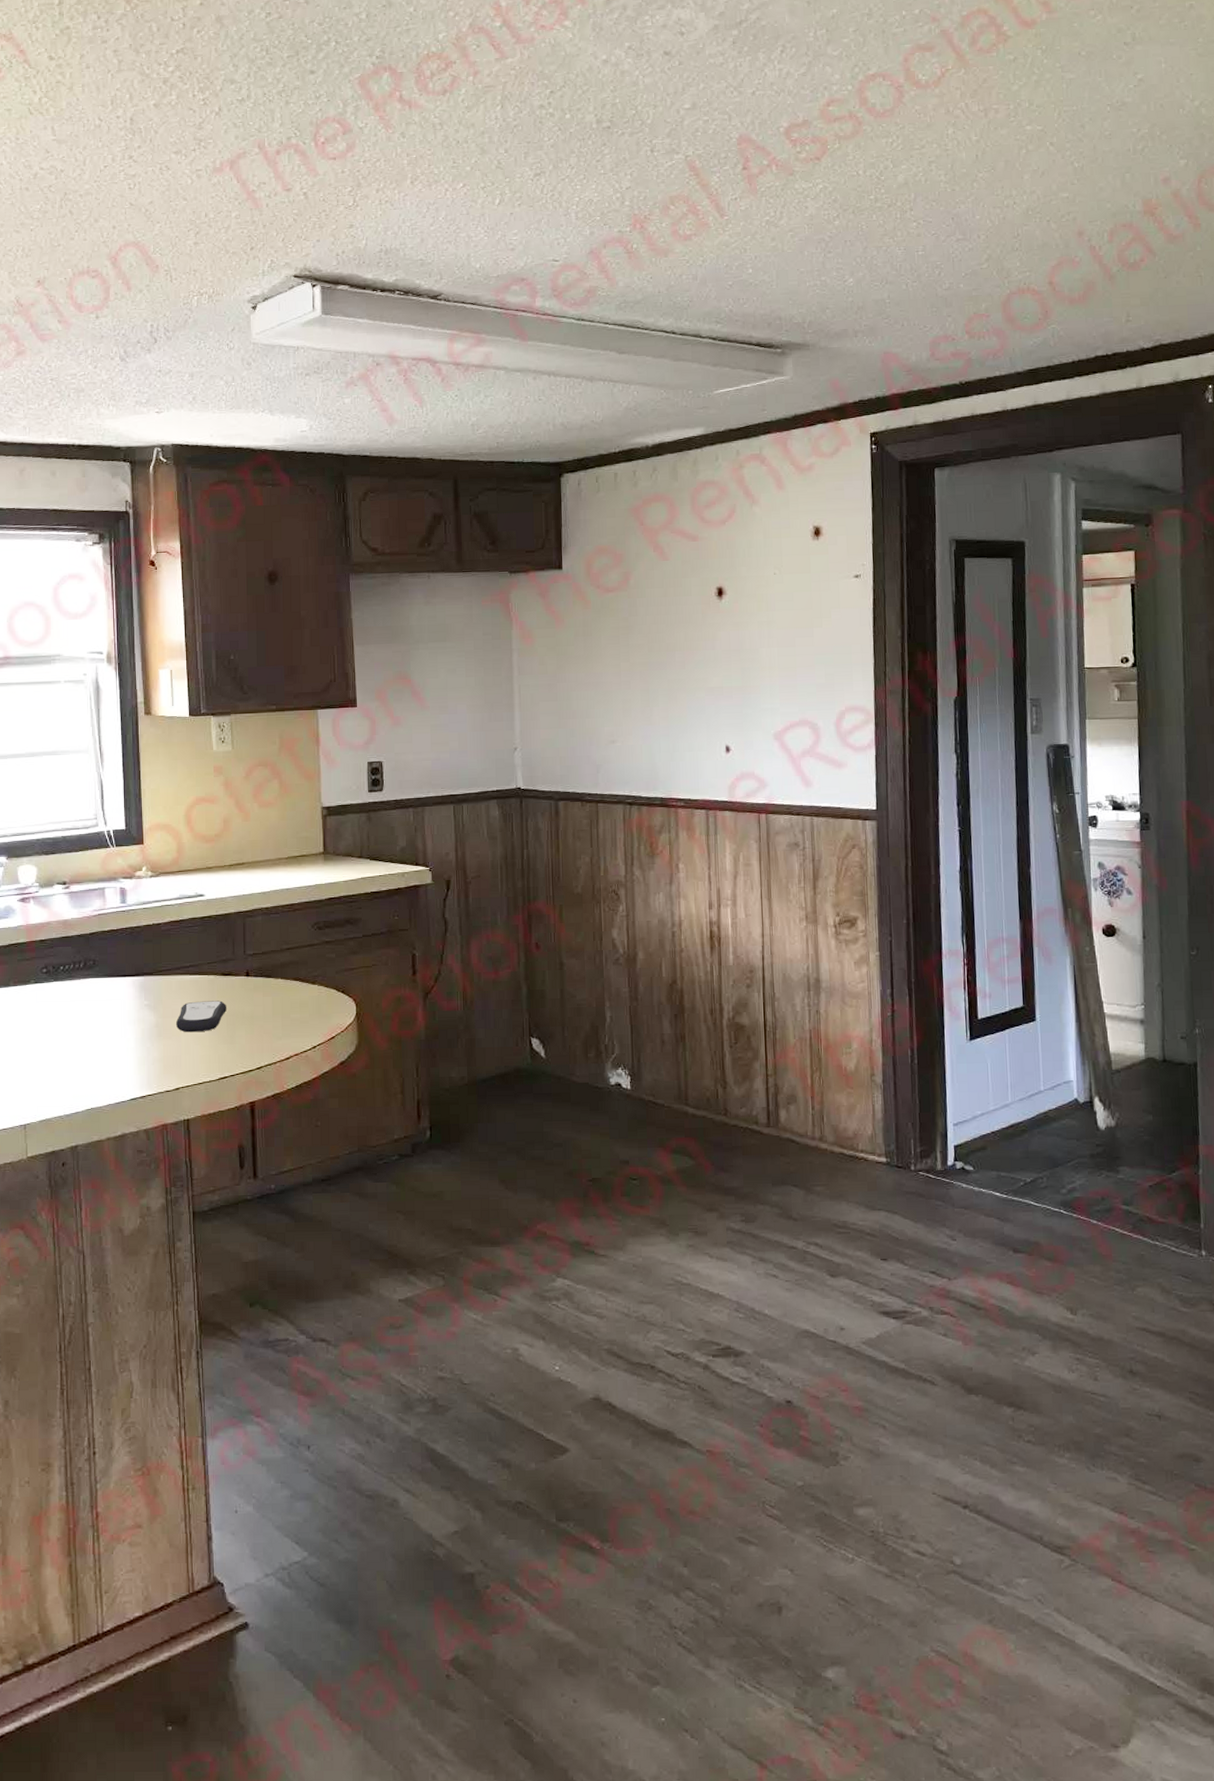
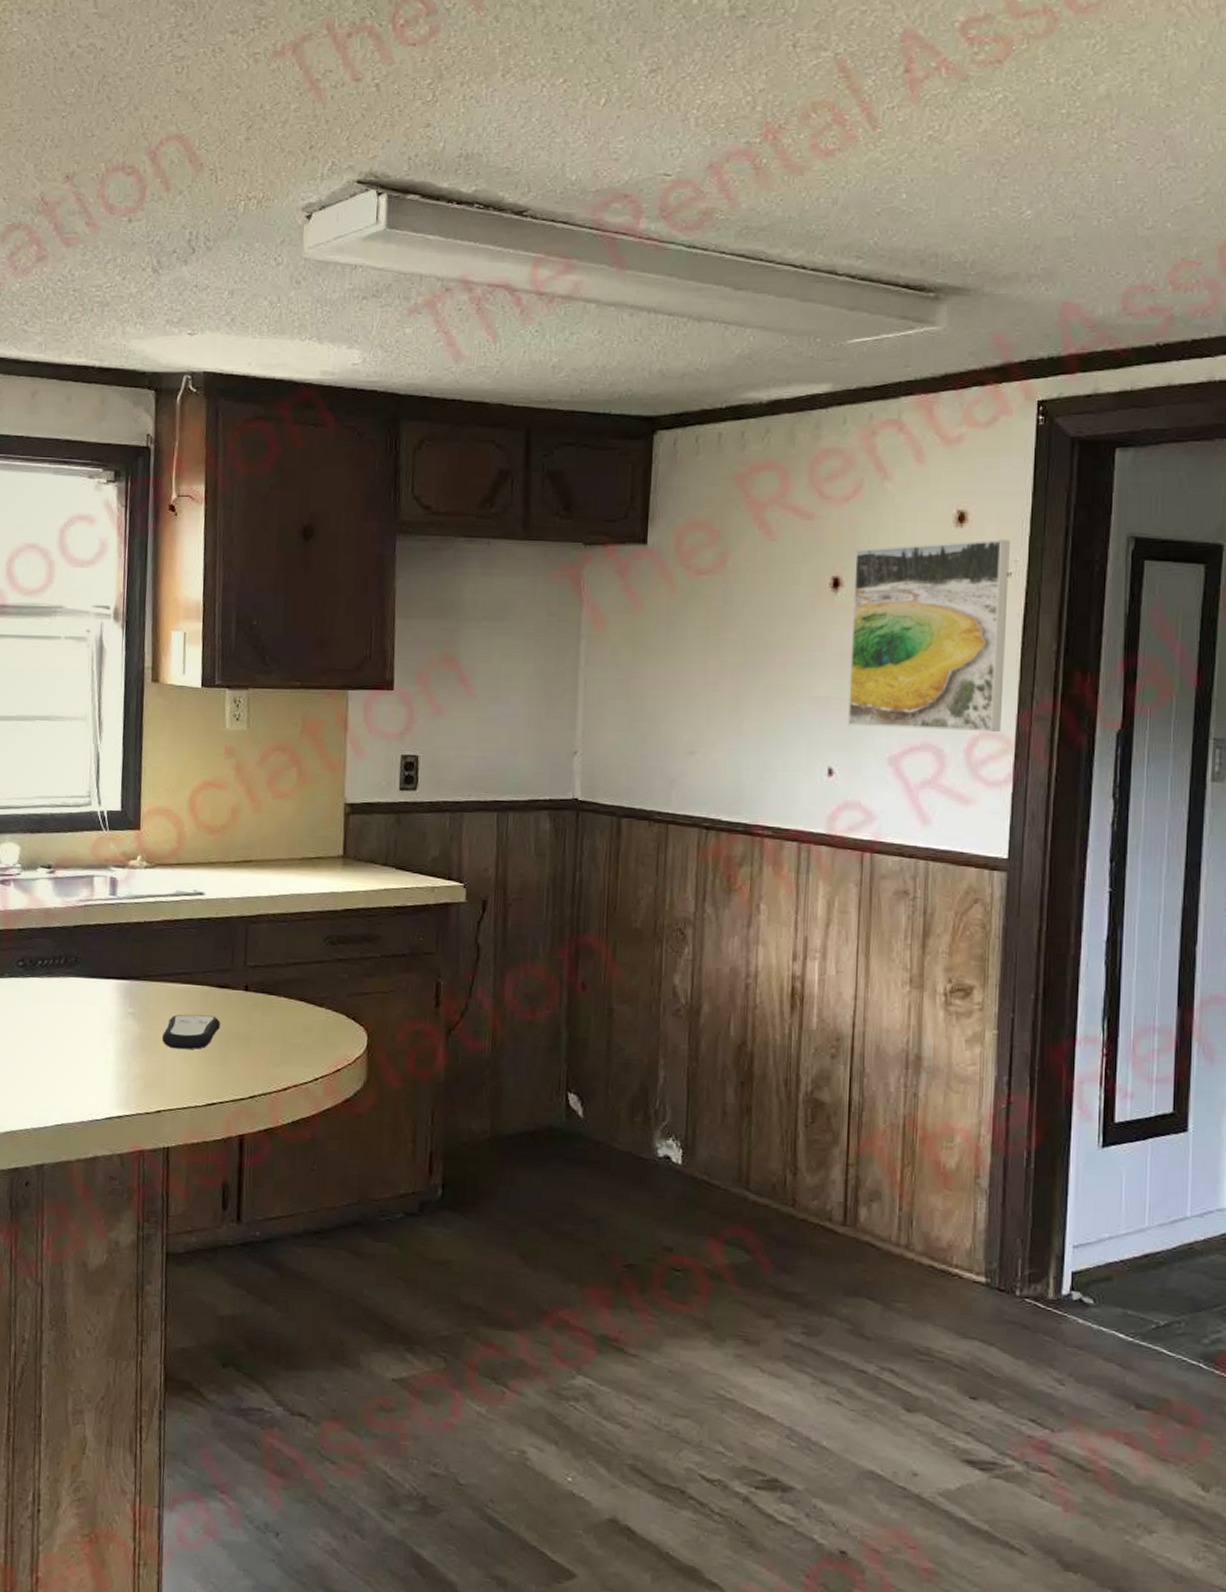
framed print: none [734,548,862,710] -> present [847,539,1010,732]

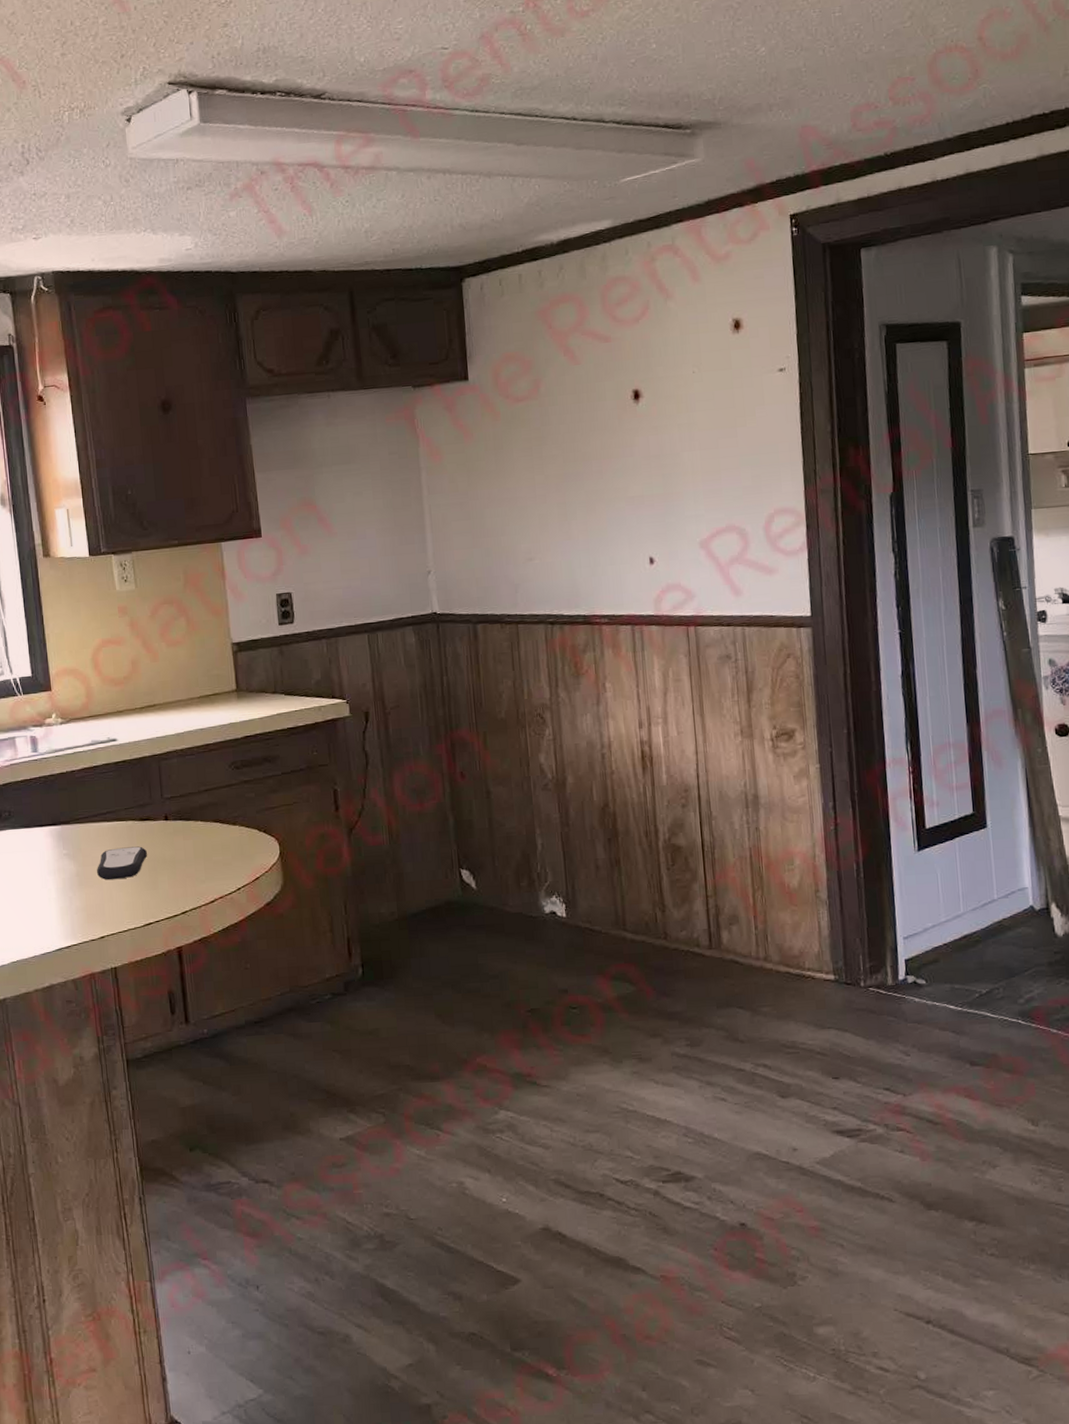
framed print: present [847,539,1010,732] -> none [650,339,792,519]

